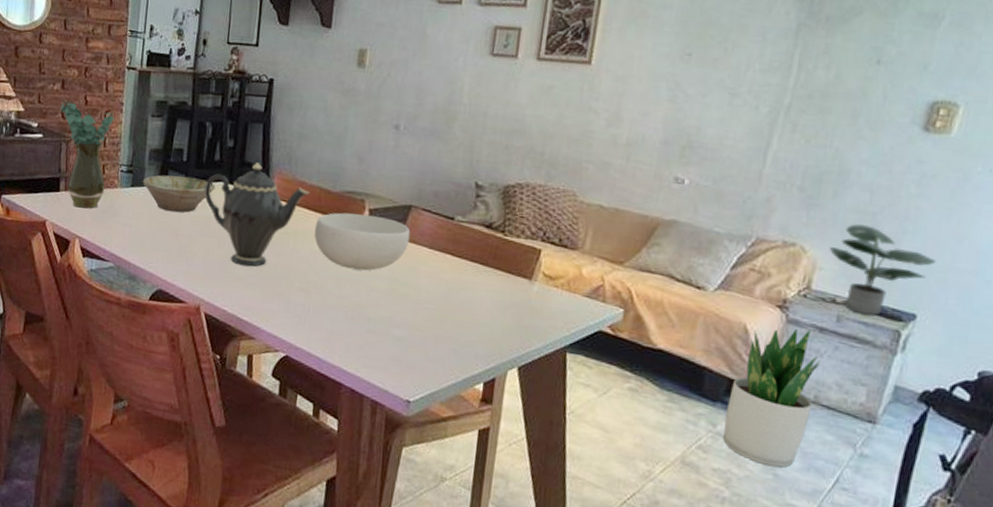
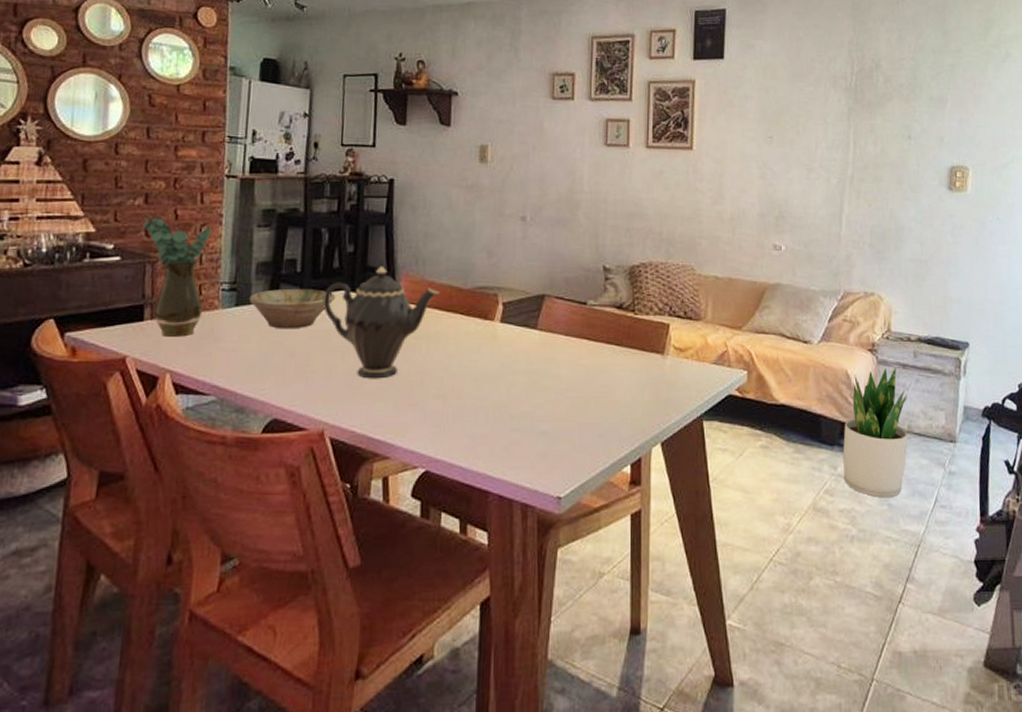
bowl: present [314,212,411,271] -> none [447,309,546,367]
potted plant: present [830,224,937,315] -> none [900,271,975,347]

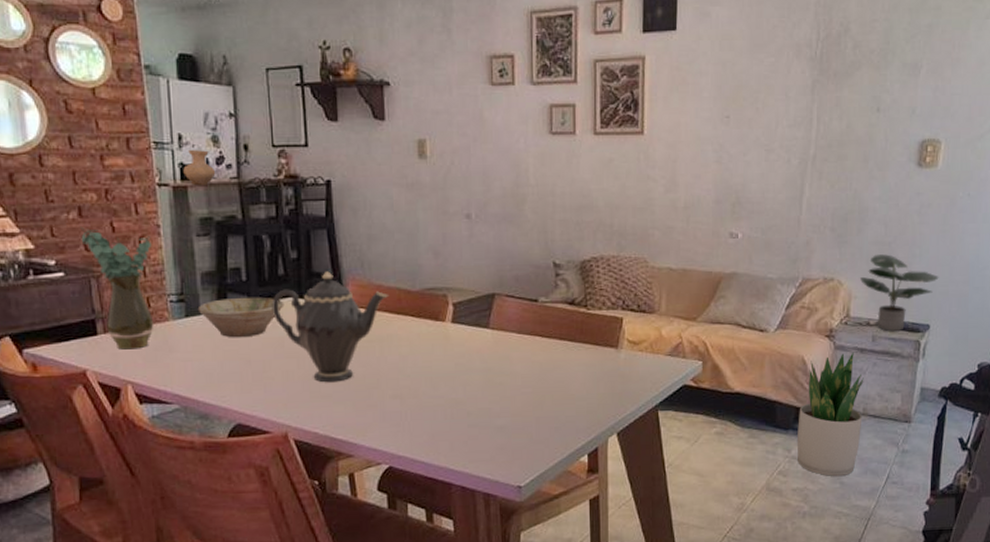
vase: none [253,145,284,180] -> present [183,150,216,186]
potted plant: none [900,271,975,347] -> present [860,254,939,331]

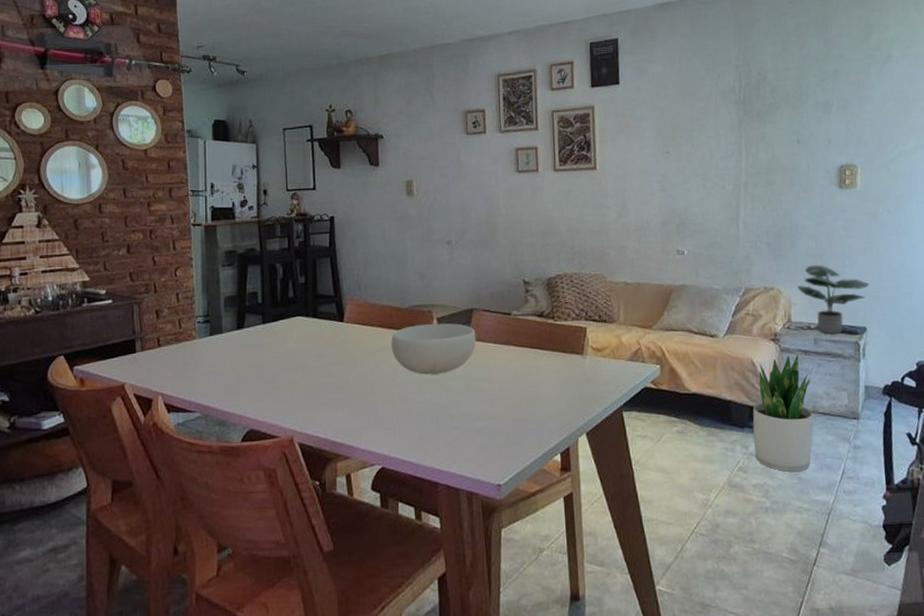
vase: present [80,226,154,350] -> none [128,260,185,365]
vase: present [183,150,216,186] -> none [214,195,240,225]
bowl: present [197,297,284,338] -> none [220,316,293,353]
teapot: present [271,271,390,382] -> none [282,293,383,390]
bowl: none [399,310,498,367] -> present [391,323,476,375]

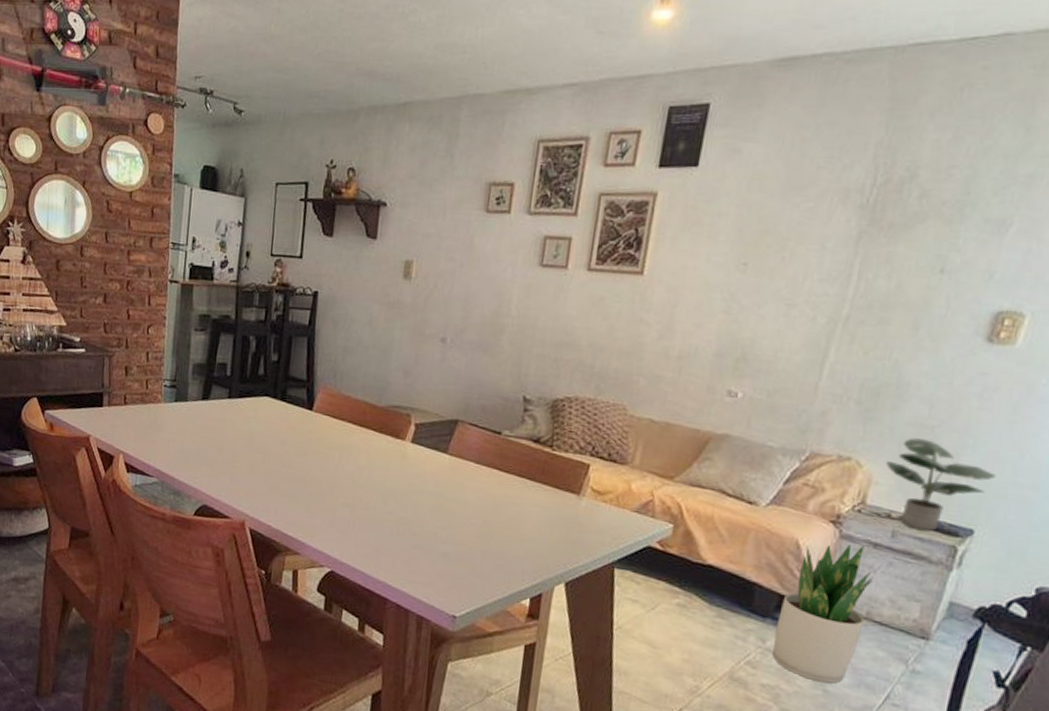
bowl: present [391,323,476,375] -> none [359,427,457,486]

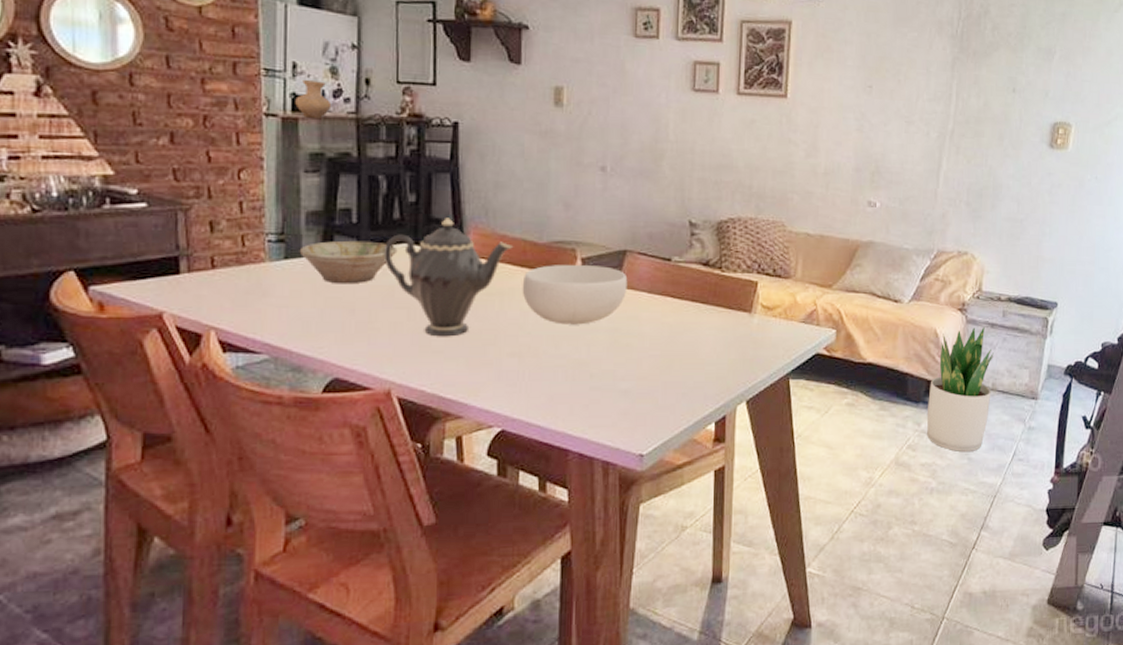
bowl: none [185,389,260,428] -> present [299,240,398,284]
vase: none [192,253,219,287] -> present [295,80,332,120]
teapot: none [248,376,356,482] -> present [383,217,514,336]
bowl: none [359,427,457,486] -> present [522,265,628,325]
potted plant: present [886,438,997,531] -> none [993,231,1067,307]

